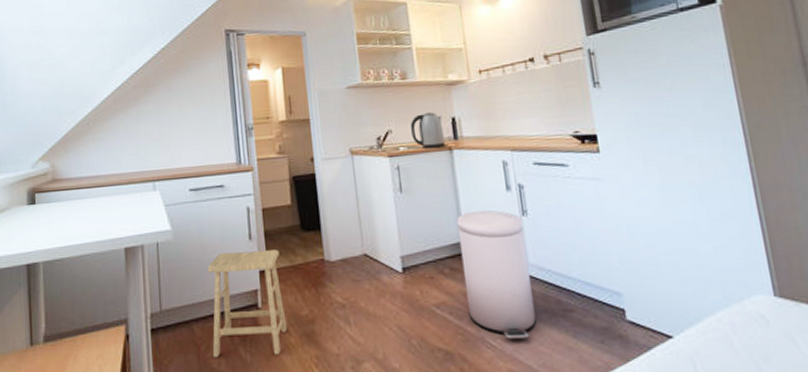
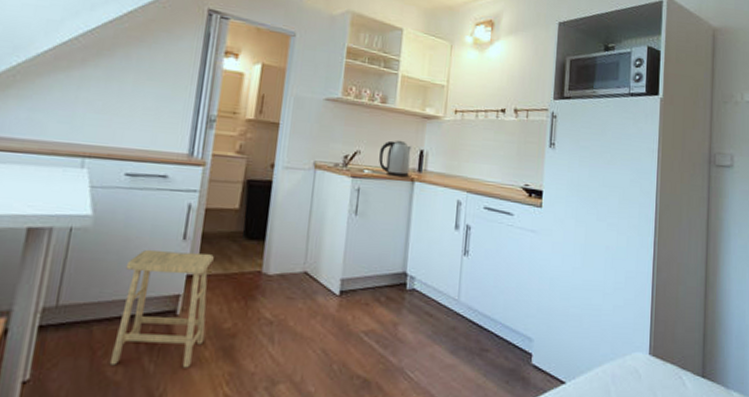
pedal bin: present [456,210,536,339] -> none [394,244,464,373]

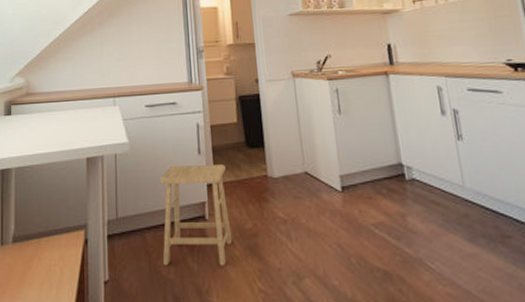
kettle: present [379,140,412,178] -> none [348,38,382,74]

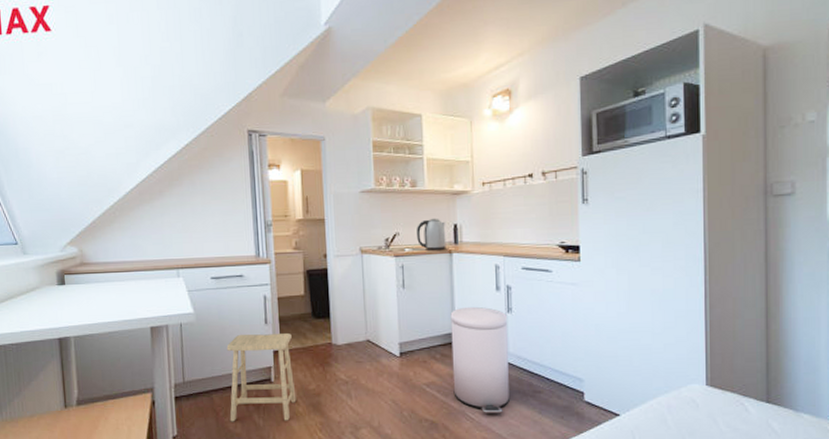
kettle: none [348,38,382,74] -> present [417,218,446,252]
pedal bin: none [393,133,474,262] -> present [450,306,509,413]

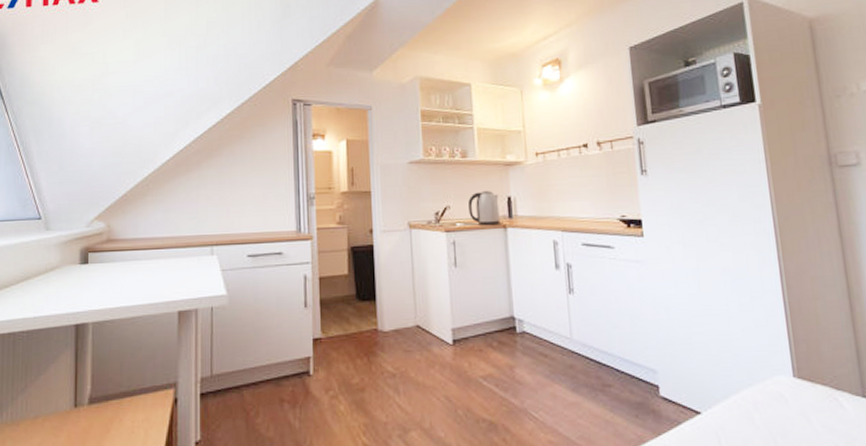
stool: present [226,333,296,422] -> none [261,318,338,424]
pedal bin: present [450,306,509,413] -> none [507,287,577,411]

